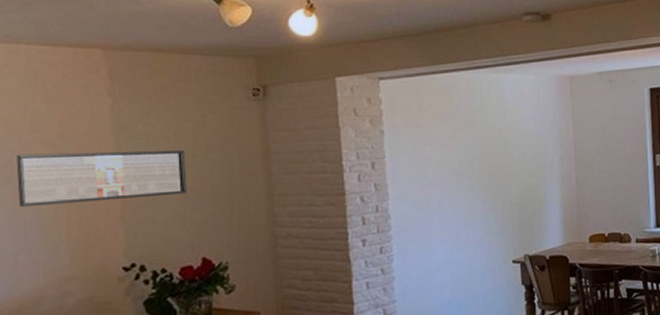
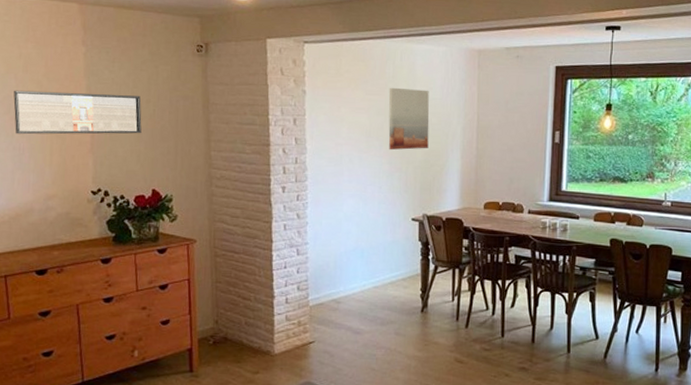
wall art: none [477,120,525,189] -> present [388,87,430,151]

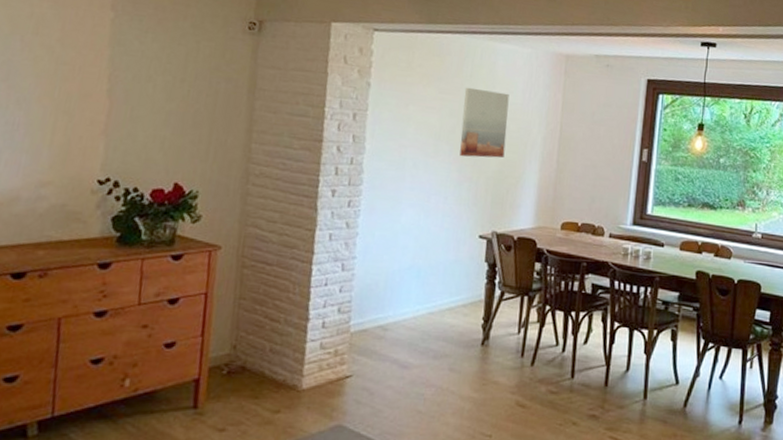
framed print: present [13,90,142,135] -> none [11,54,174,117]

